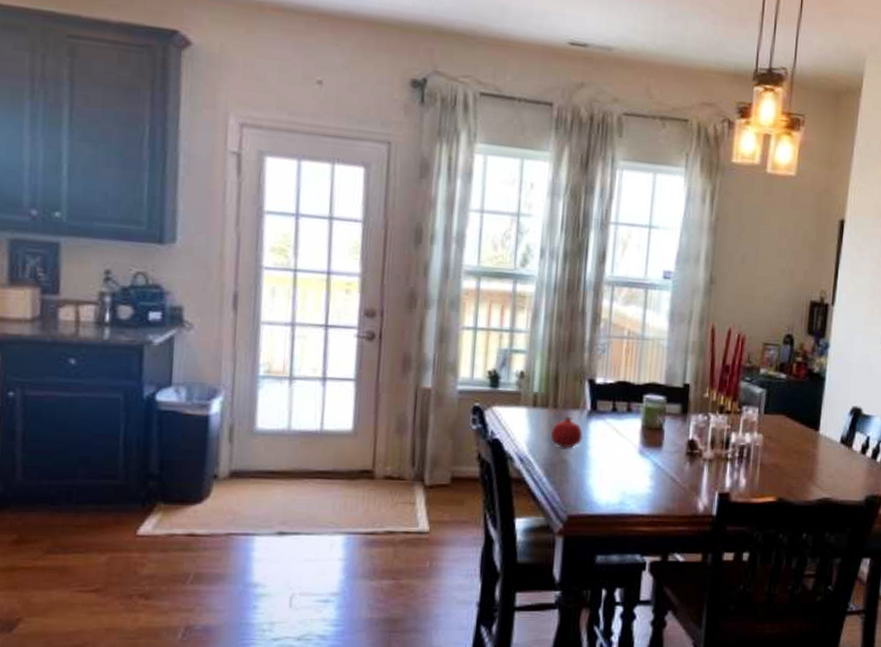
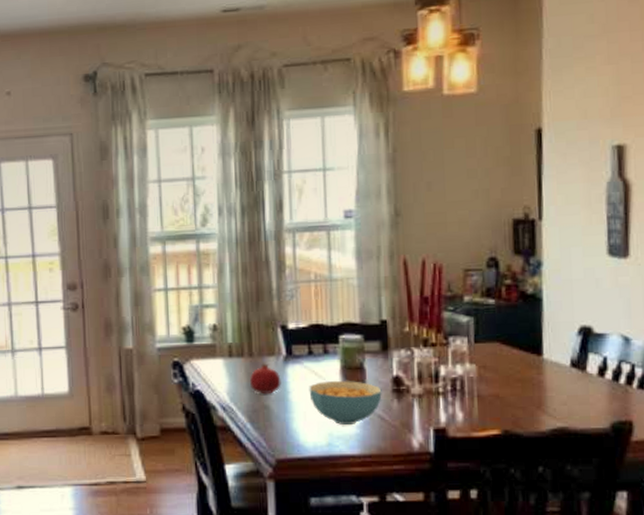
cereal bowl: none [608,439,677,484] -> present [309,381,382,425]

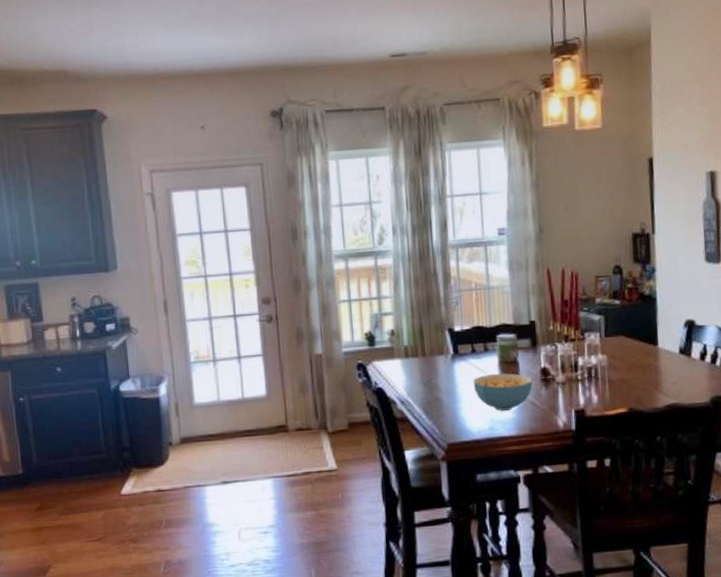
fruit: present [250,363,281,394] -> none [424,361,450,389]

